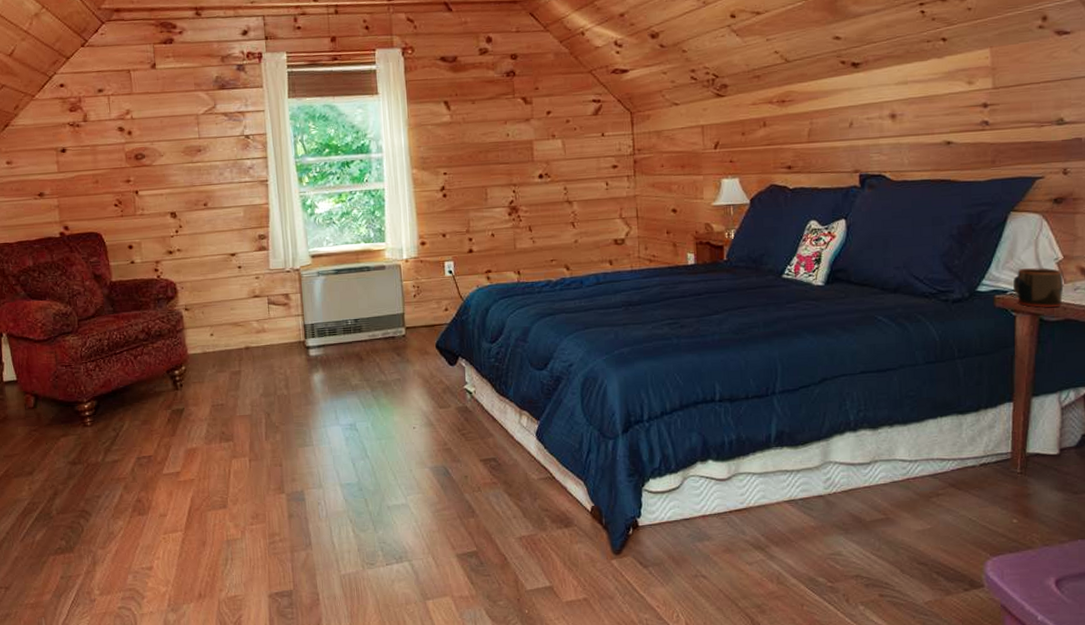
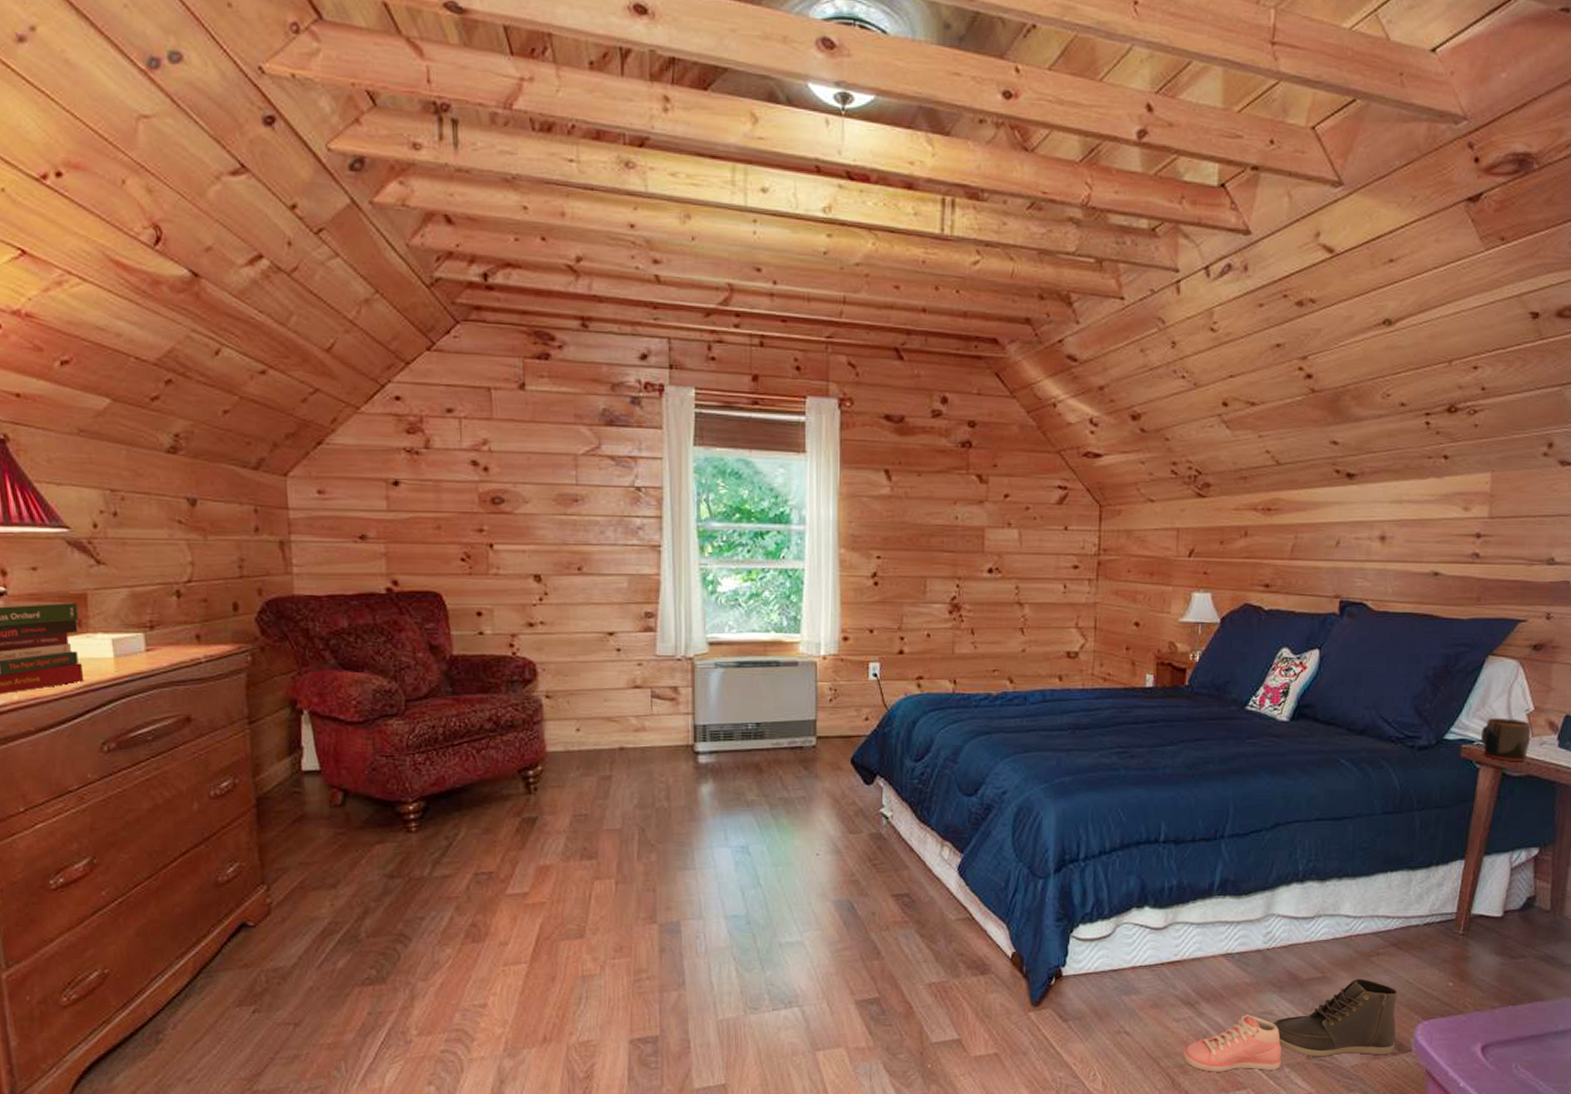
sneaker: none [759,556,855,612] -> present [1183,1014,1282,1072]
sneaker: none [841,518,966,595] -> present [1272,978,1397,1058]

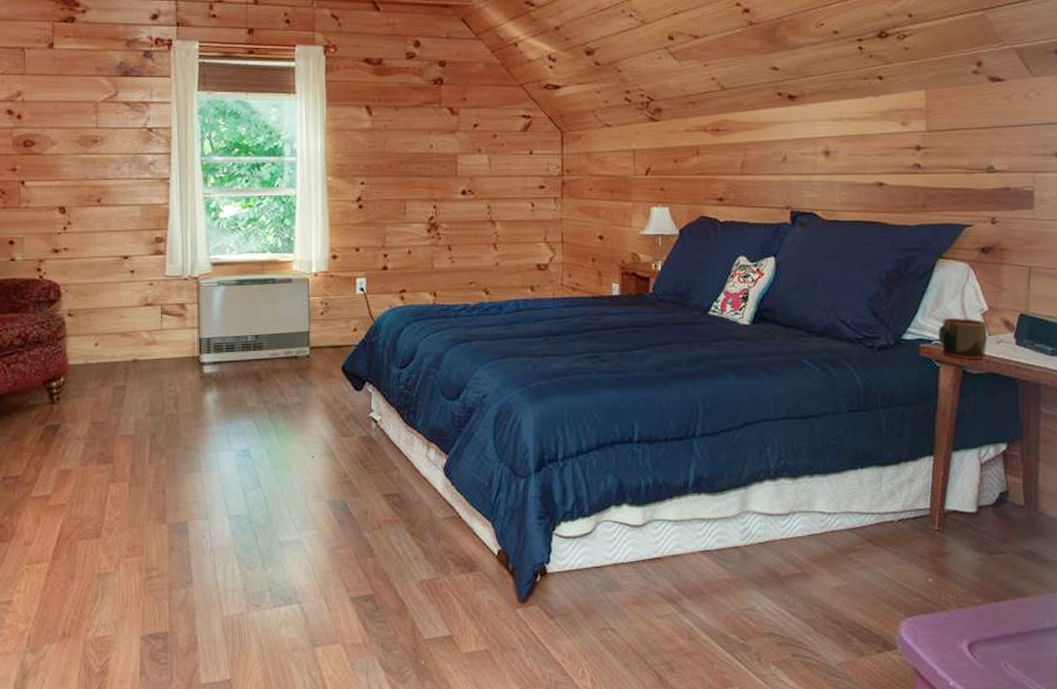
sneaker: present [1183,1014,1282,1072] -> none [669,611,767,670]
sneaker: present [1272,978,1397,1058] -> none [755,575,880,655]

